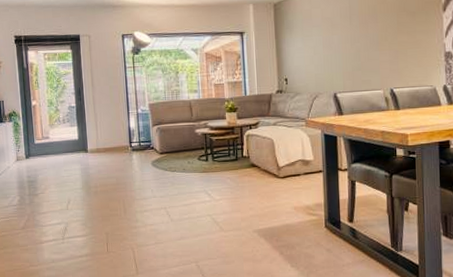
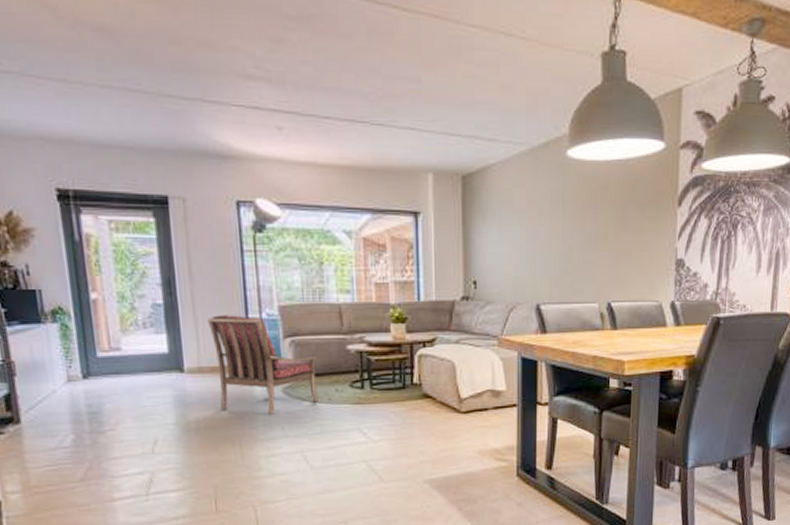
armchair: none [103,111,176,181] -> present [207,315,318,414]

